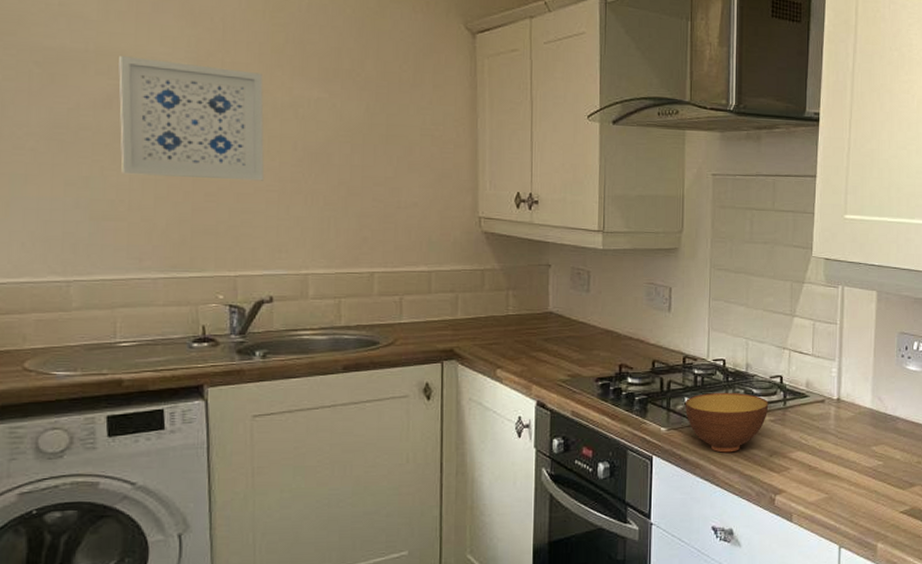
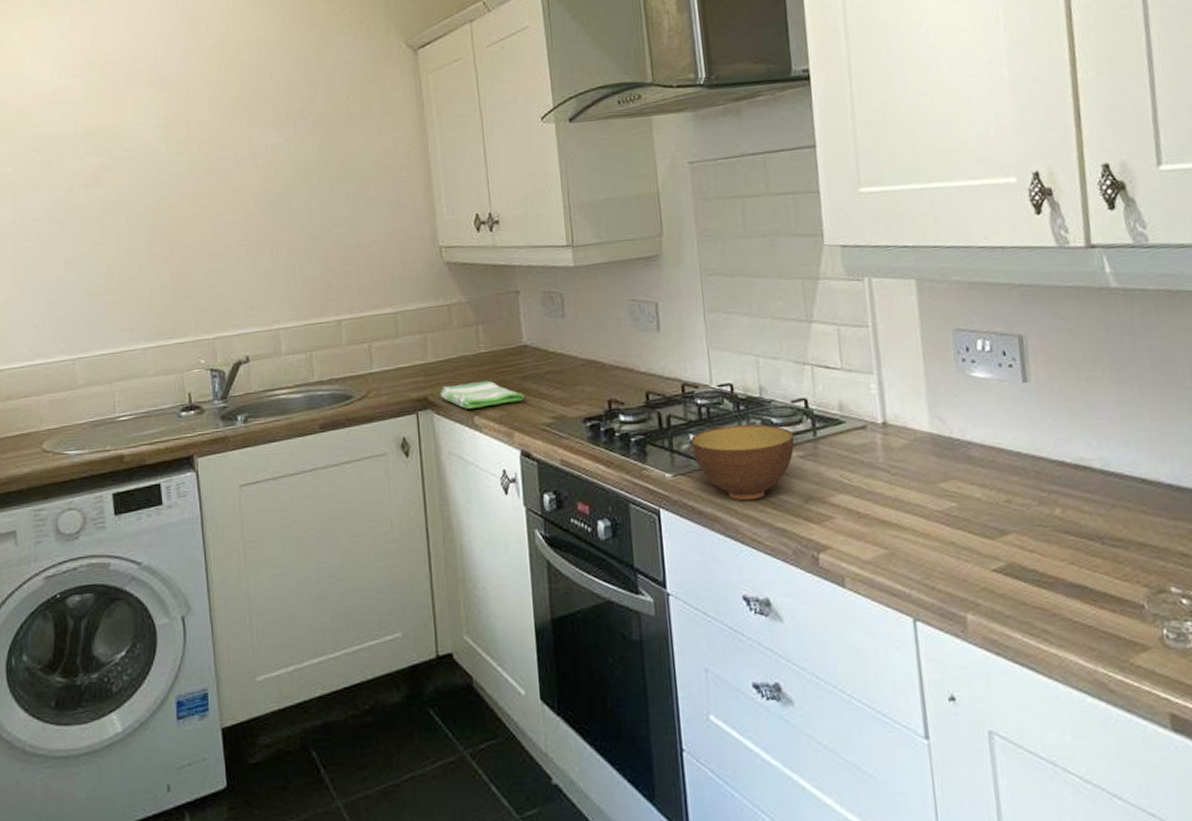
wall art: present [119,55,265,181] -> none [102,127,233,248]
dish towel: none [466,339,546,362] -> present [440,380,525,409]

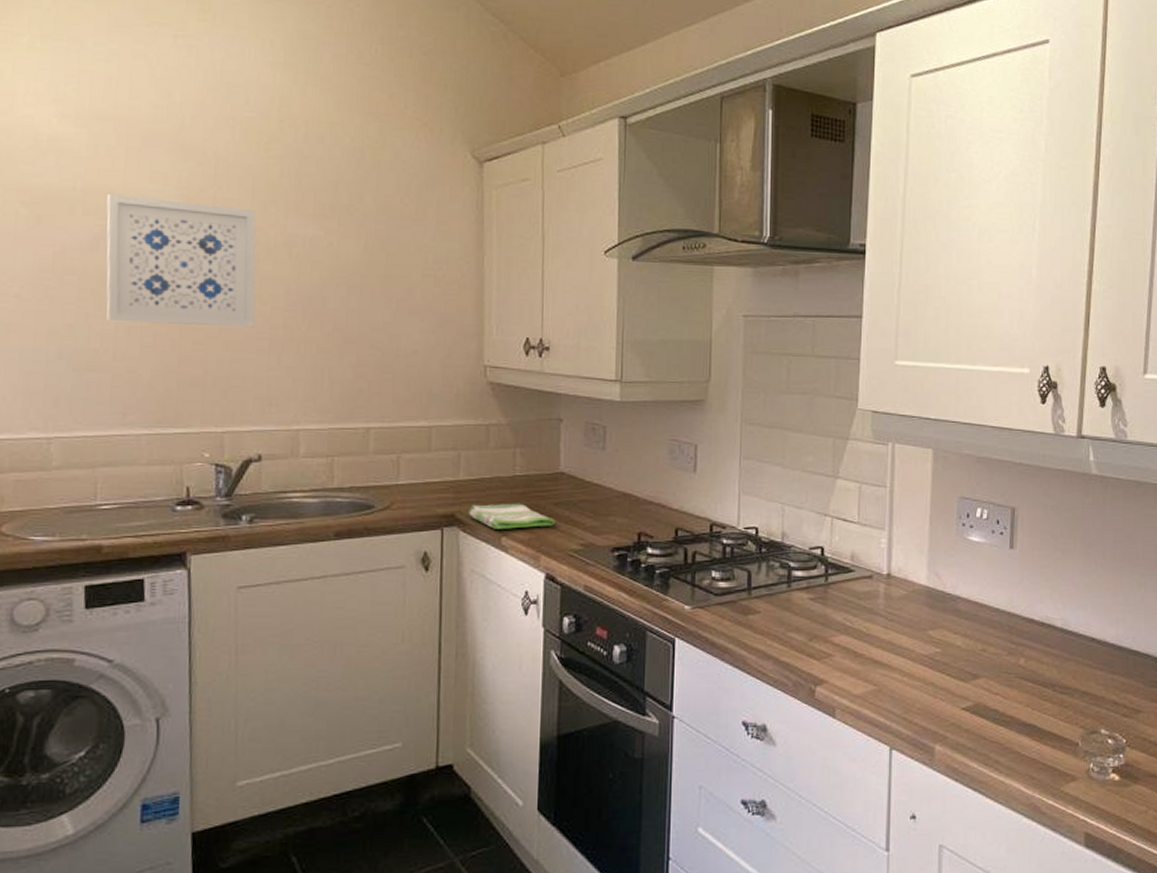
wall art: none [102,127,233,248] -> present [106,193,256,328]
bowl: present [691,424,795,501] -> none [712,565,808,636]

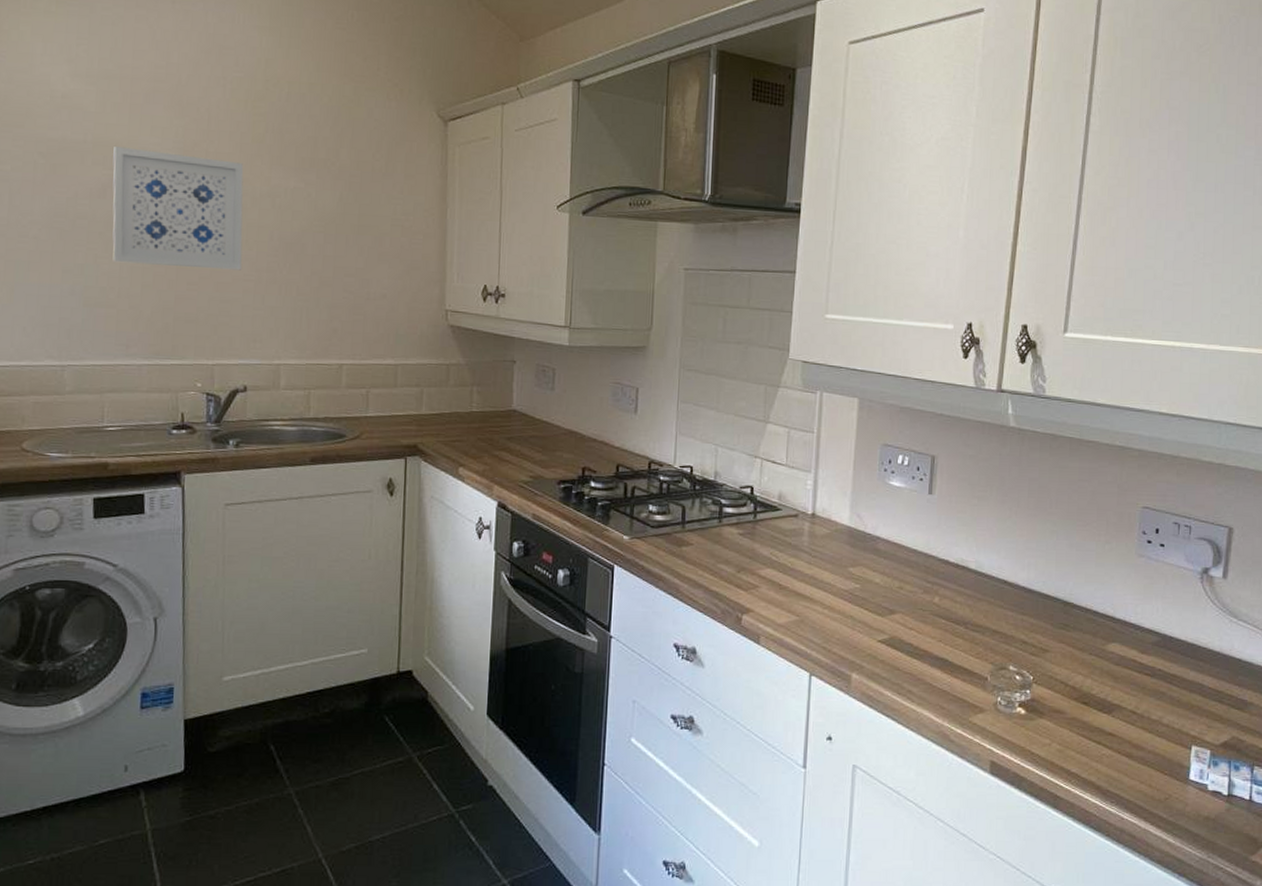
dish towel: present [468,503,556,529] -> none [429,436,508,460]

